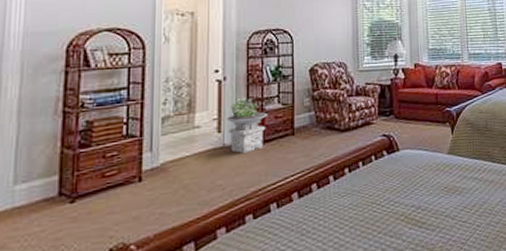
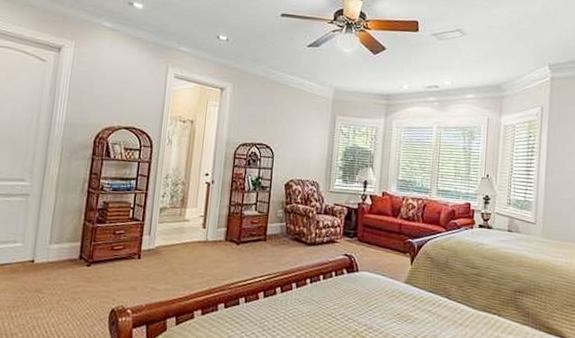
planter: present [226,97,267,153] -> none [211,200,245,250]

